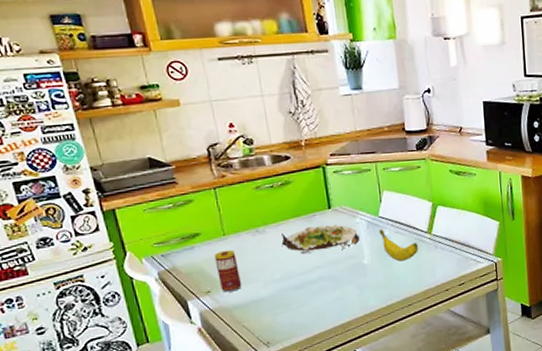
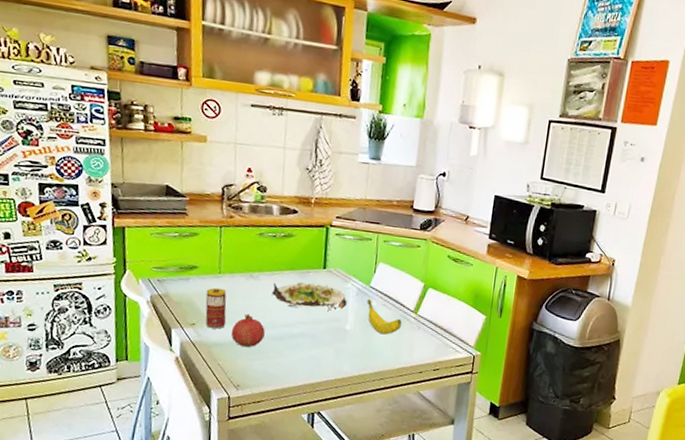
fruit: none [248,269,284,303] -> present [230,313,265,347]

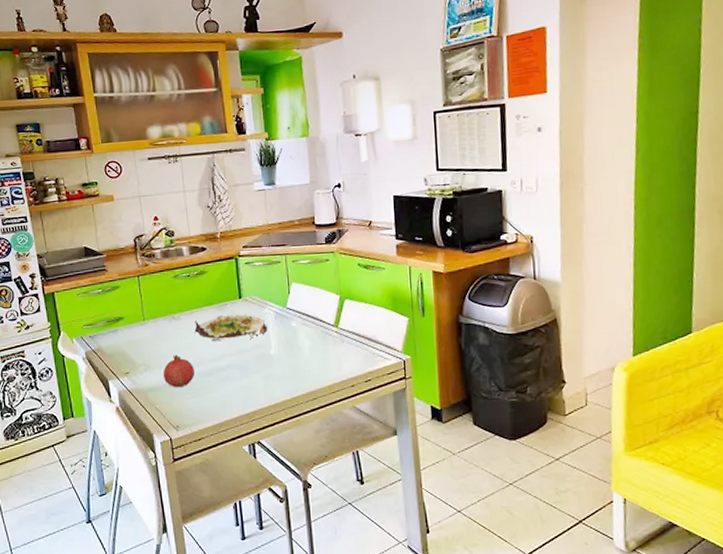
beverage can: present [205,287,227,329] -> none [134,334,157,374]
banana: present [367,299,402,335] -> none [286,321,324,354]

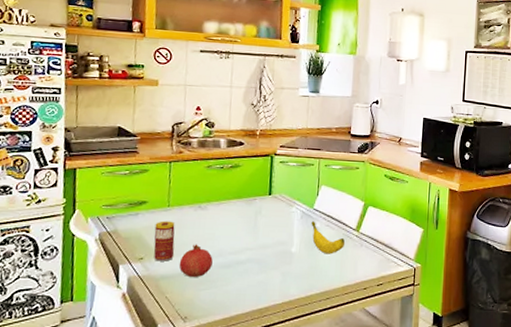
beverage can: none [134,334,157,374] -> present [154,221,175,261]
salad plate: present [194,313,268,341] -> none [219,209,292,235]
banana: none [286,321,324,354] -> present [311,221,345,254]

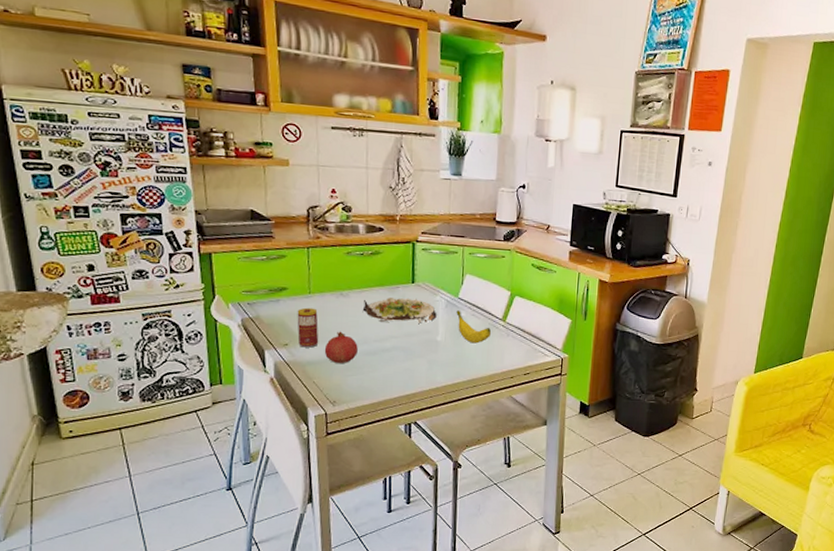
salad plate: none [219,209,292,235] -> present [362,297,437,323]

